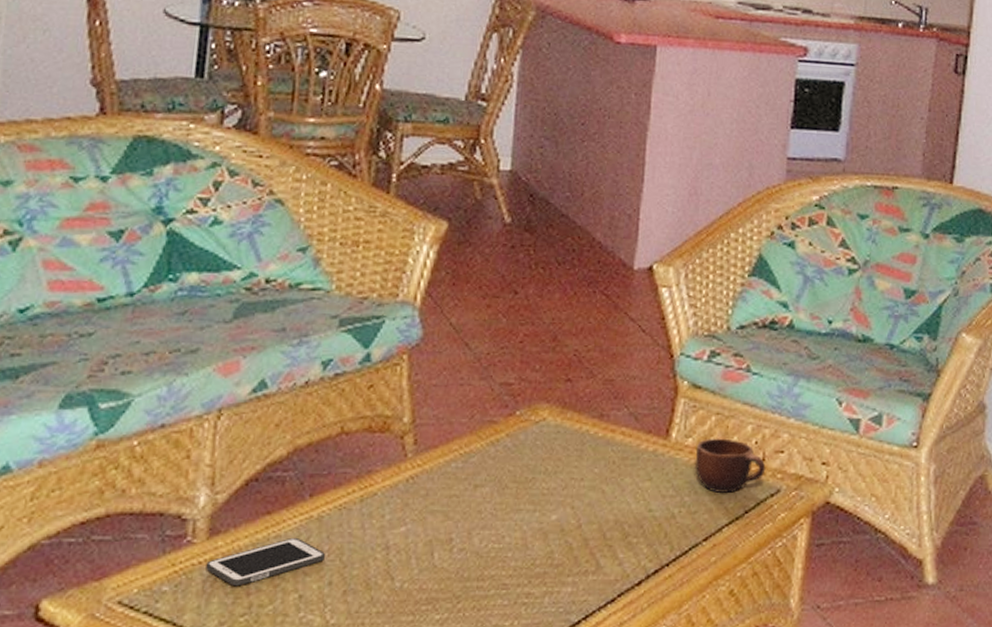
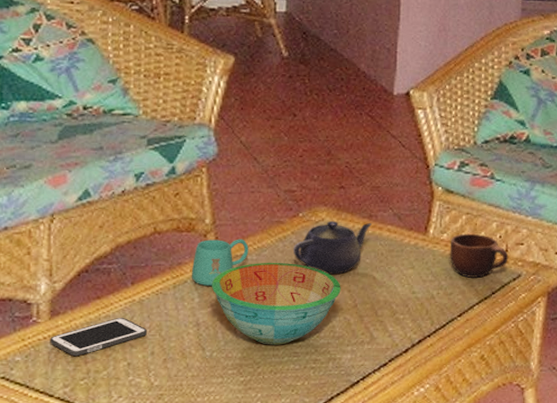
mug: none [382,441,454,501] -> present [191,239,249,287]
bowl: none [407,470,563,574] -> present [212,262,341,345]
teapot: none [506,420,603,487] -> present [292,220,372,275]

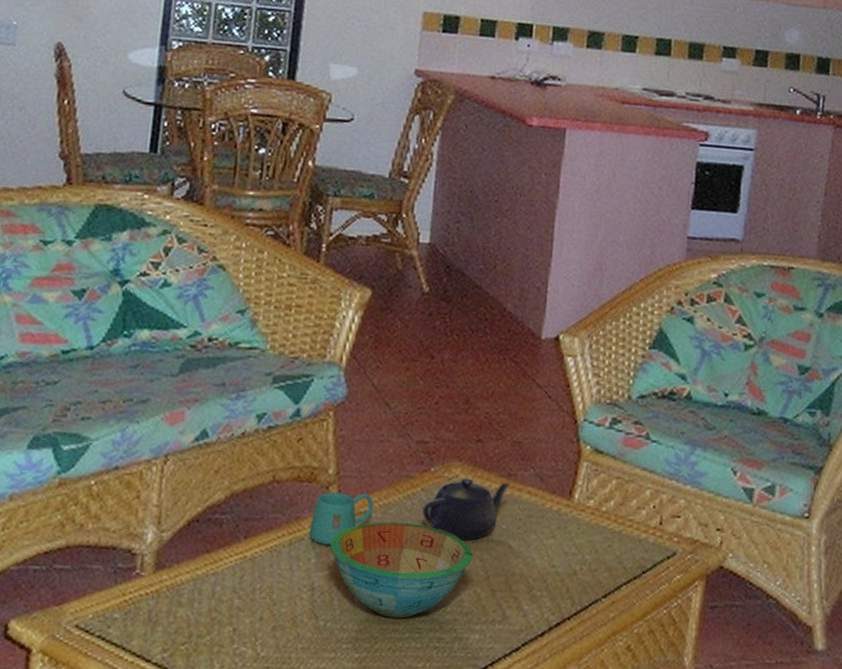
cell phone: present [50,317,147,357] -> none [152,575,257,618]
mug: present [449,233,509,278] -> none [596,500,663,554]

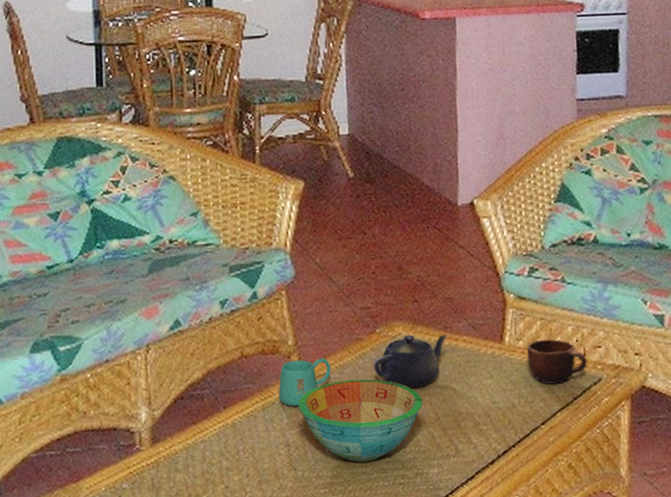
mug: none [596,500,663,554] -> present [526,339,587,384]

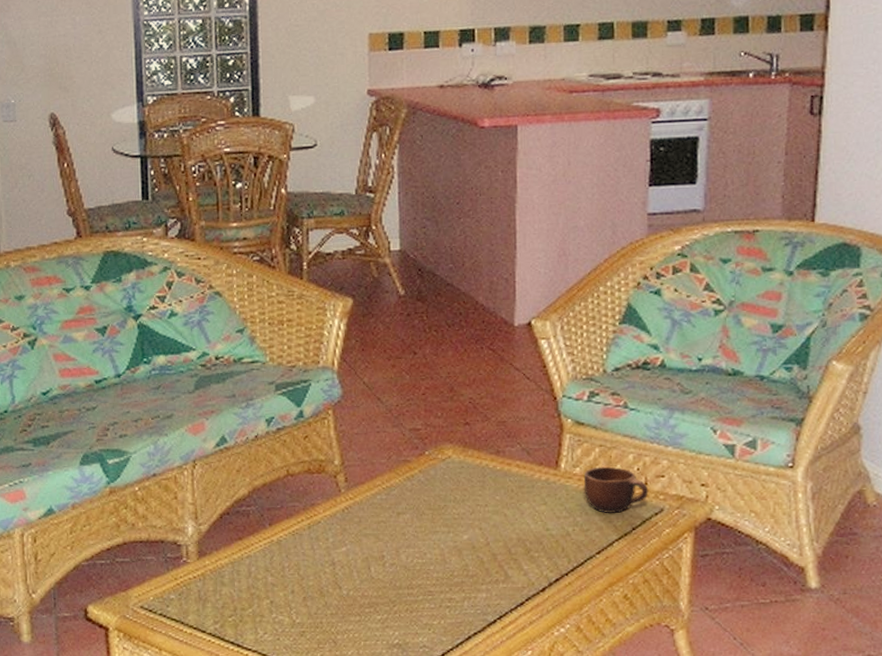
mug: present [278,358,331,407] -> none [324,479,378,527]
bowl: present [299,379,423,463] -> none [345,501,472,584]
teapot: present [372,334,447,389] -> none [421,458,500,513]

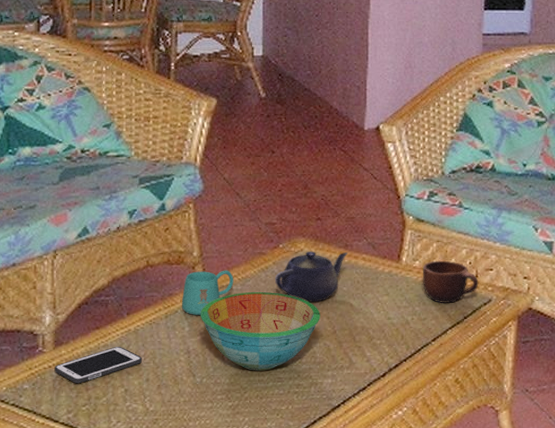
cell phone: none [199,557,286,595] -> present [54,346,142,384]
mug: none [324,479,378,527] -> present [181,270,234,316]
bowl: none [345,501,472,584] -> present [201,291,320,371]
teapot: none [421,458,500,513] -> present [274,251,348,303]

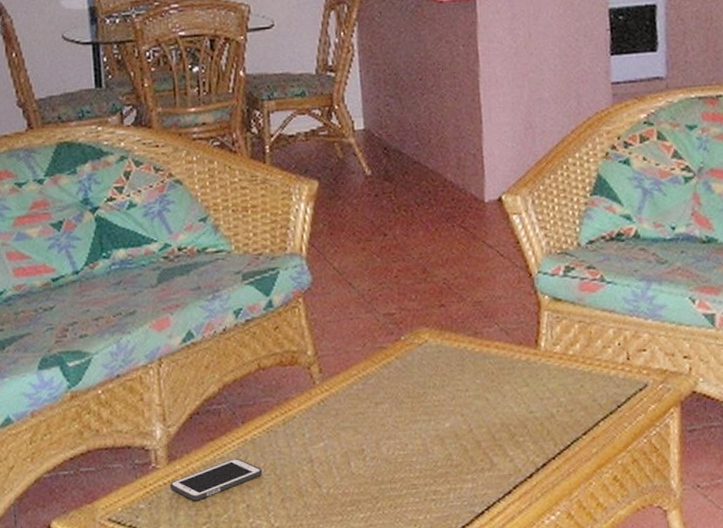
mug: present [181,270,234,316] -> none [299,368,354,421]
bowl: present [201,291,320,371] -> none [321,390,454,478]
teapot: present [274,251,348,303] -> none [398,341,478,399]
mug: present [422,260,479,303] -> none [564,343,632,392]

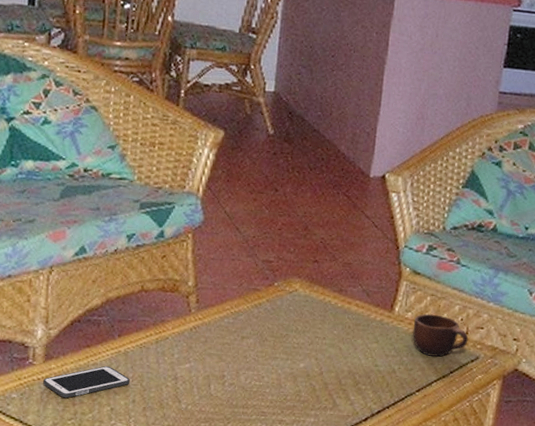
mug: none [564,343,632,392] -> present [412,313,469,357]

